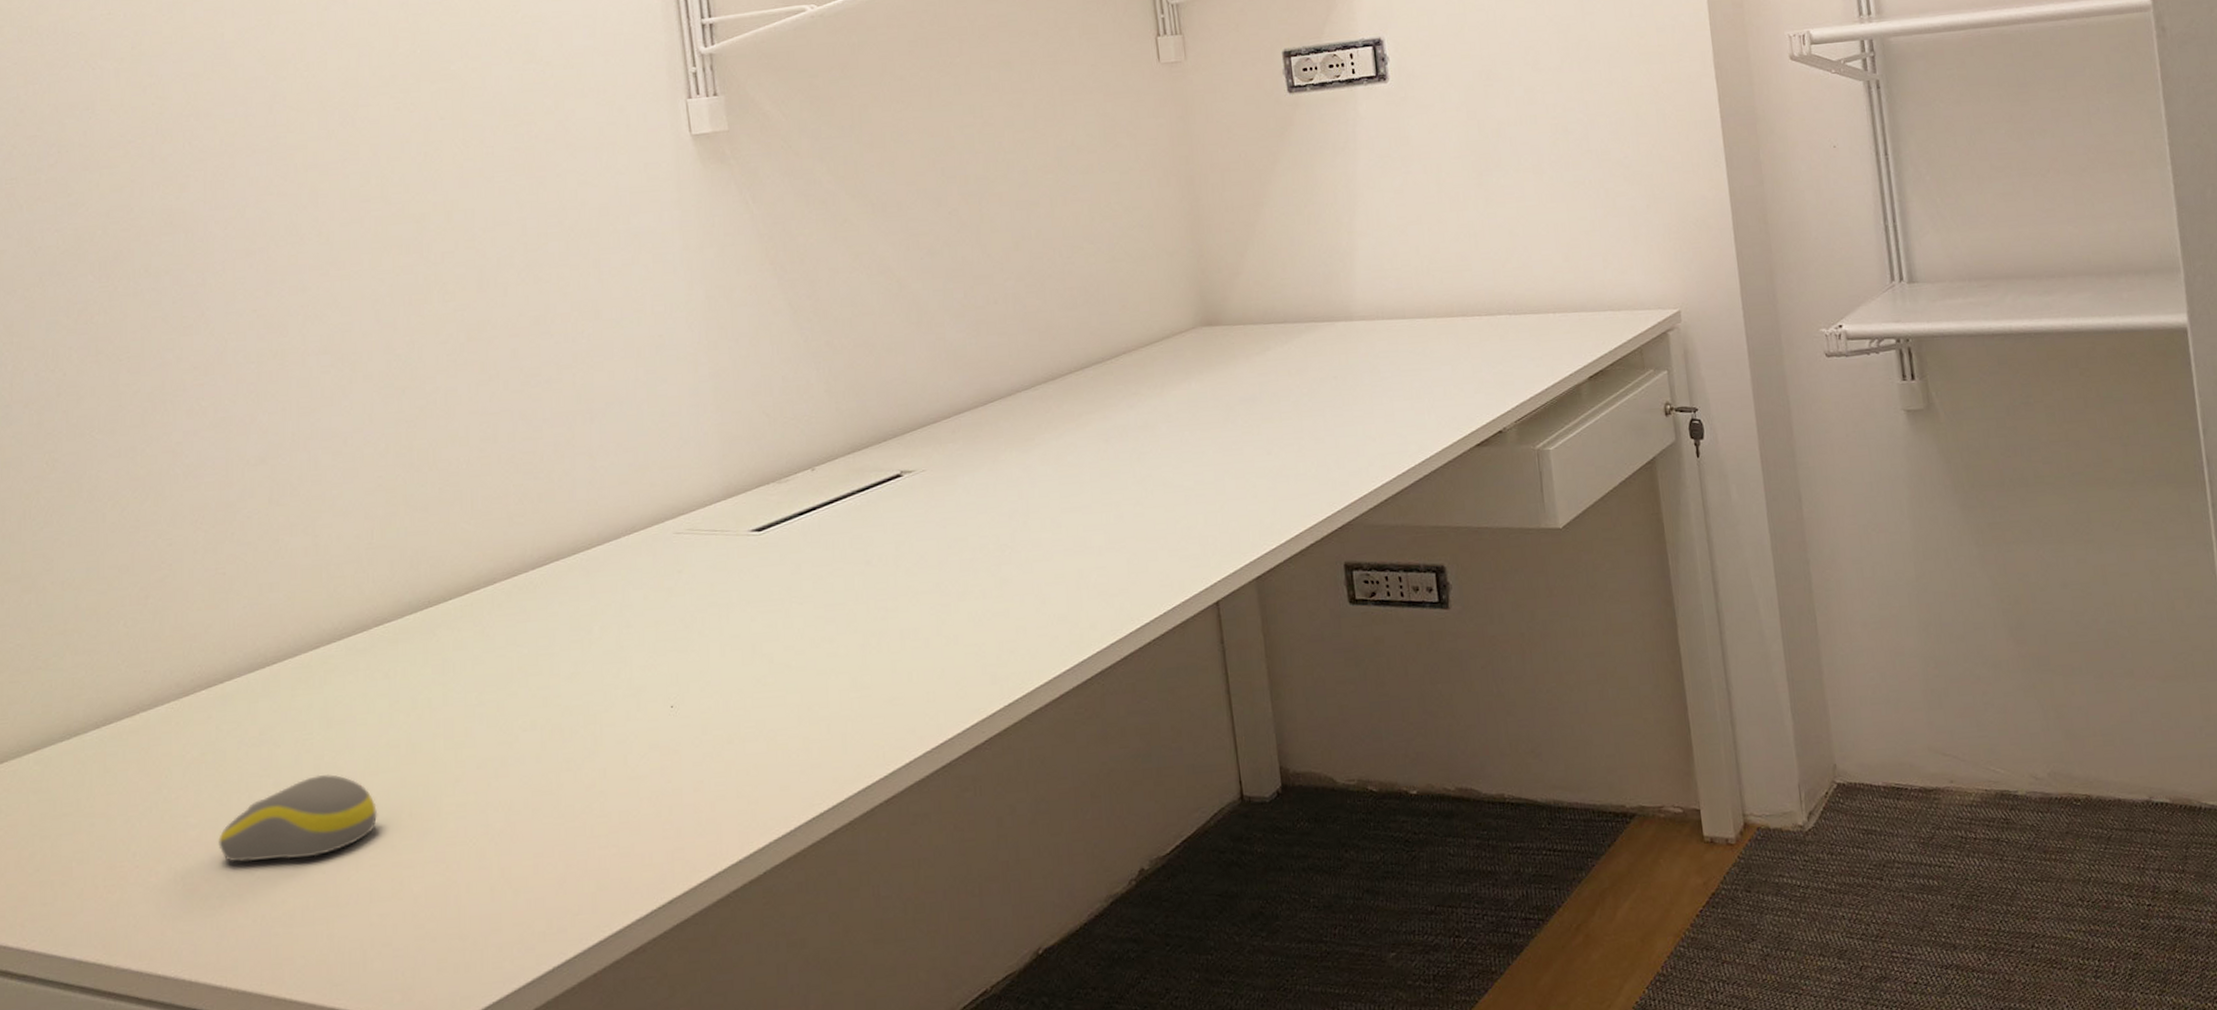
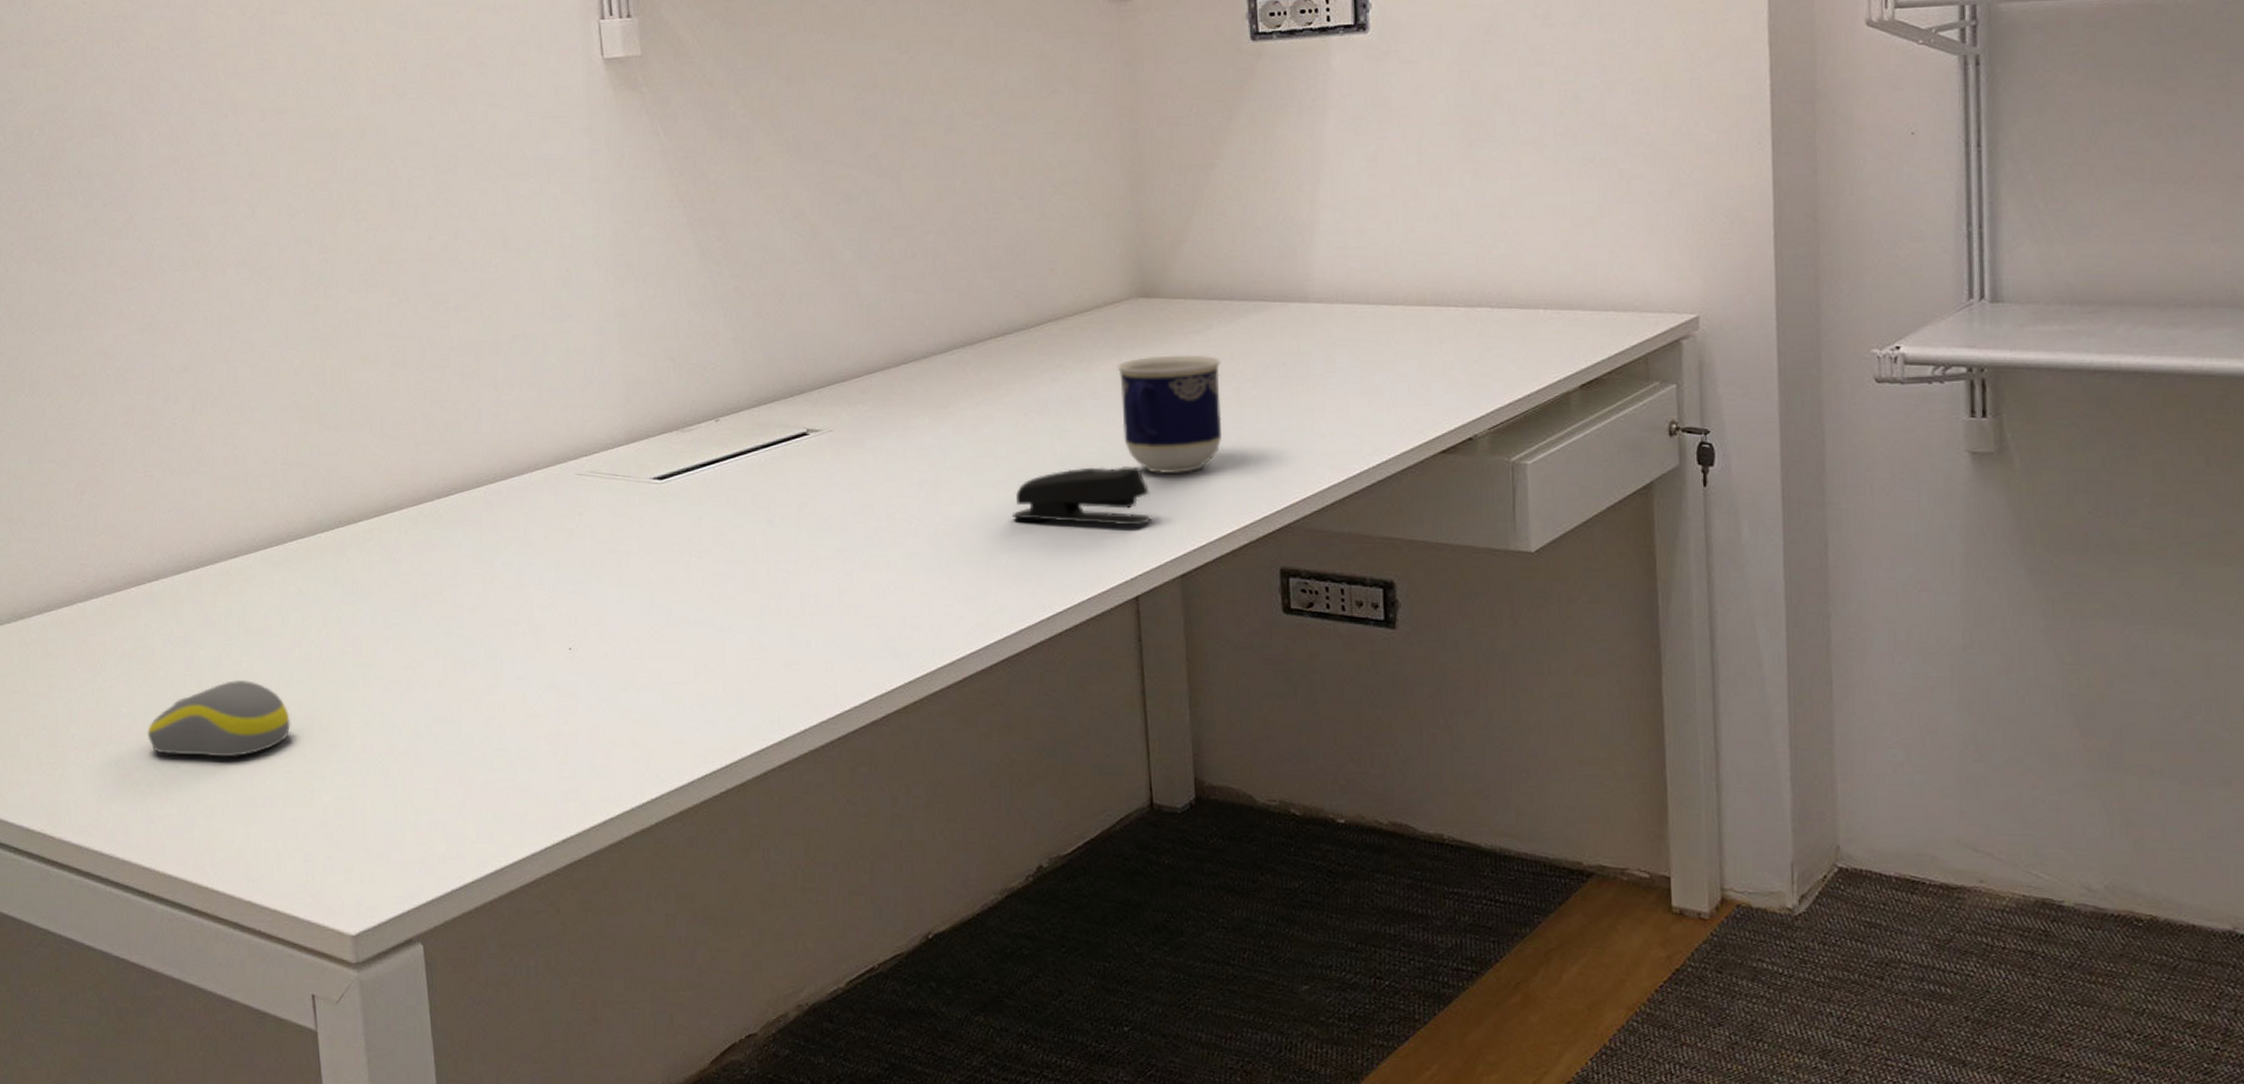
stapler: none [1097,481,1226,539] -> present [1011,466,1151,526]
cup: none [1187,374,1285,486] -> present [1116,354,1222,474]

